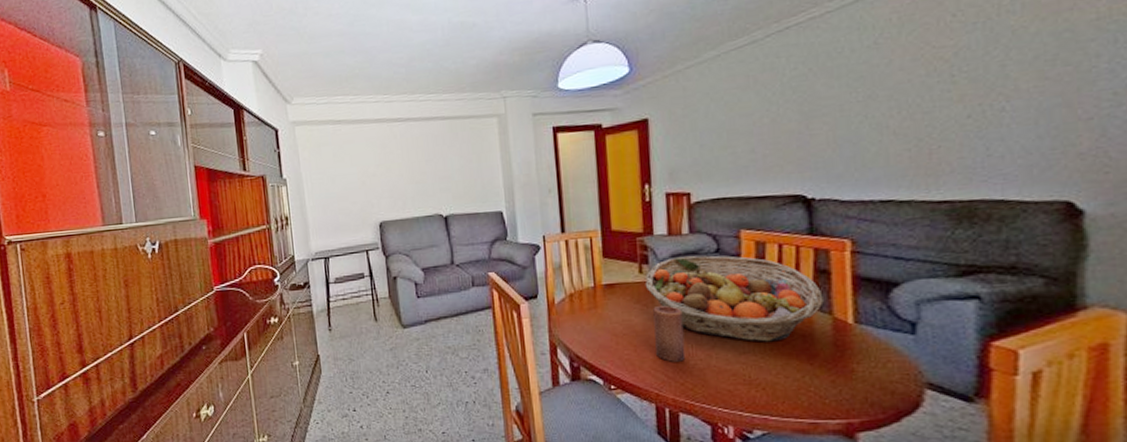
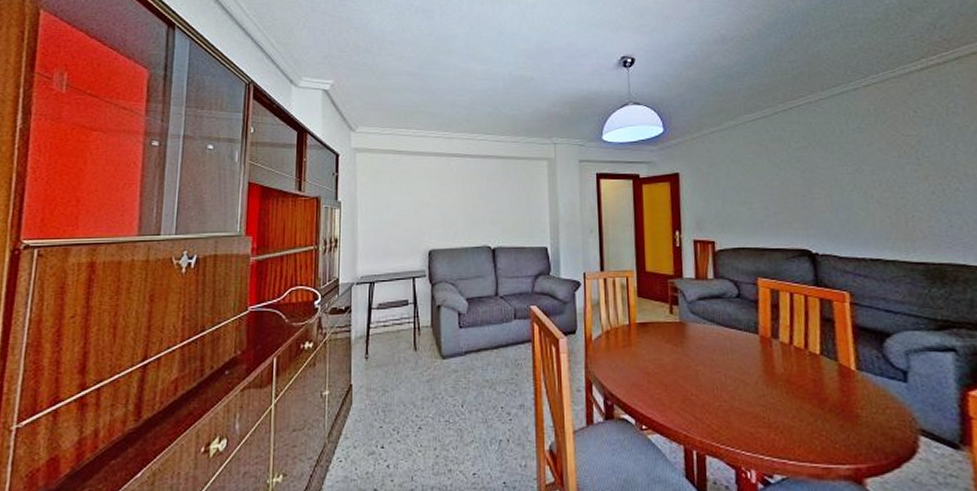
fruit basket: present [645,255,823,342] -> none [675,300,830,385]
candle: present [653,306,686,362] -> none [682,346,712,403]

